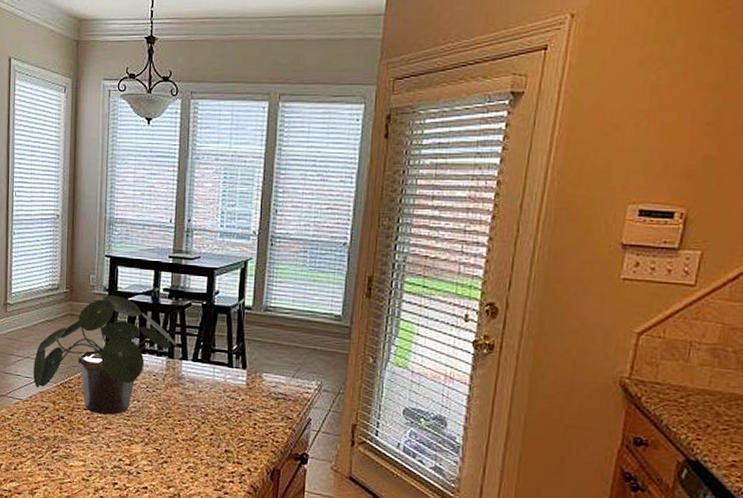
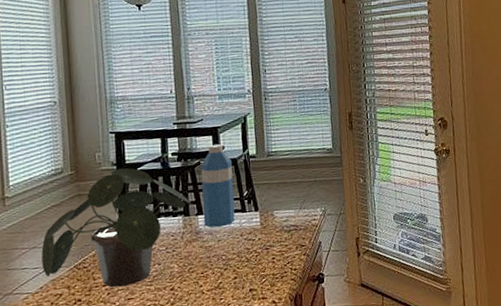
water bottle: none [187,287,224,378] -> present [200,144,235,228]

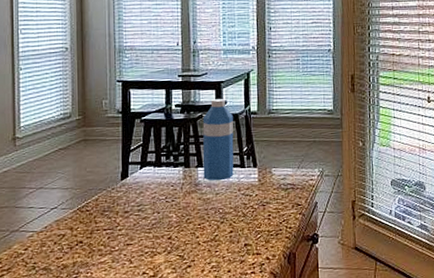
potted plant: present [41,168,191,288] -> none [47,116,191,233]

